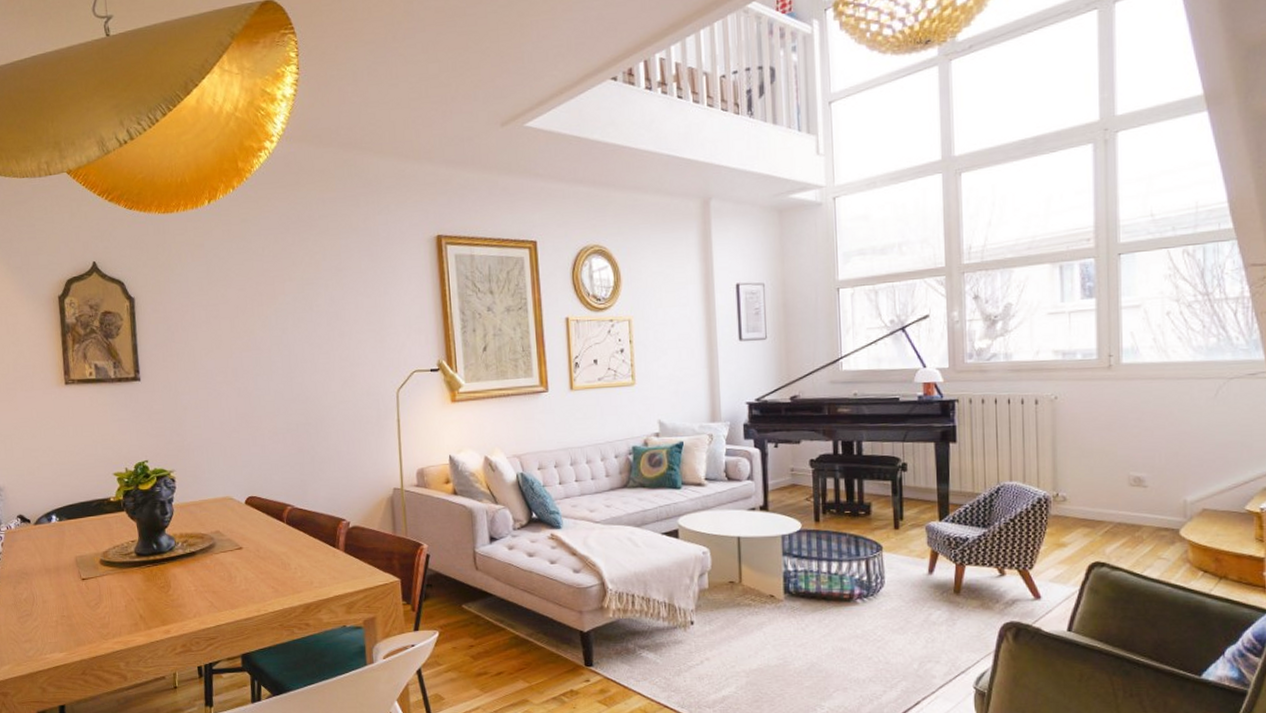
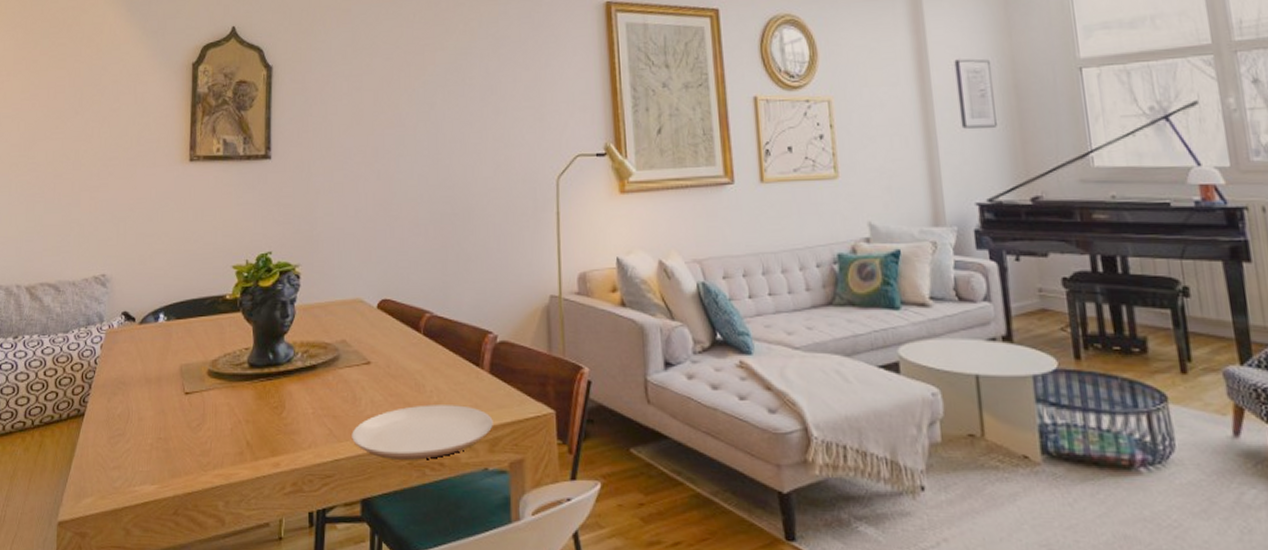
plate: none [230,578,349,623] -> present [352,405,493,460]

